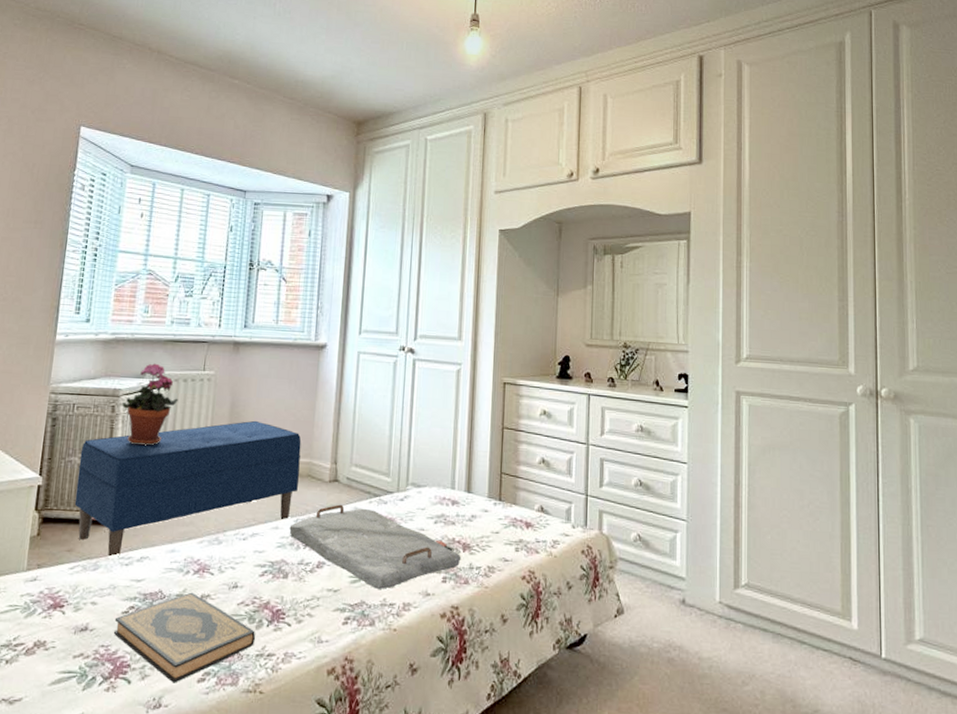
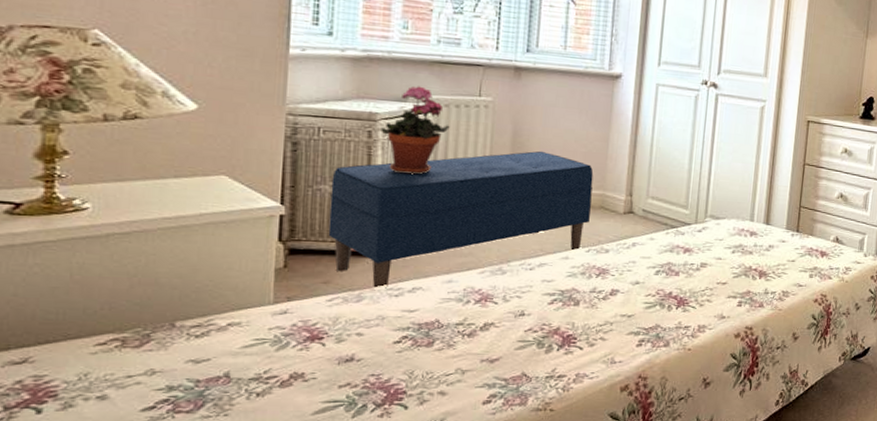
hardback book: present [113,592,255,683] -> none [384,321,545,406]
serving tray: present [289,504,461,589] -> none [580,235,757,313]

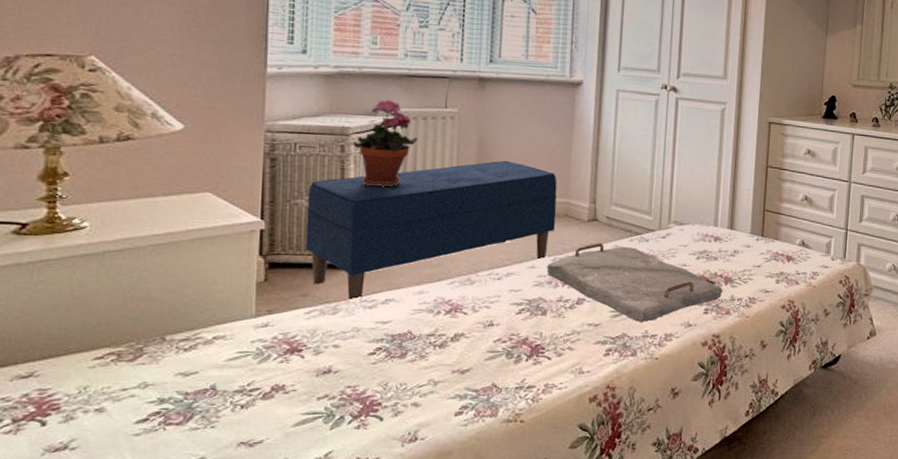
serving tray: none [580,235,757,313] -> present [546,243,723,322]

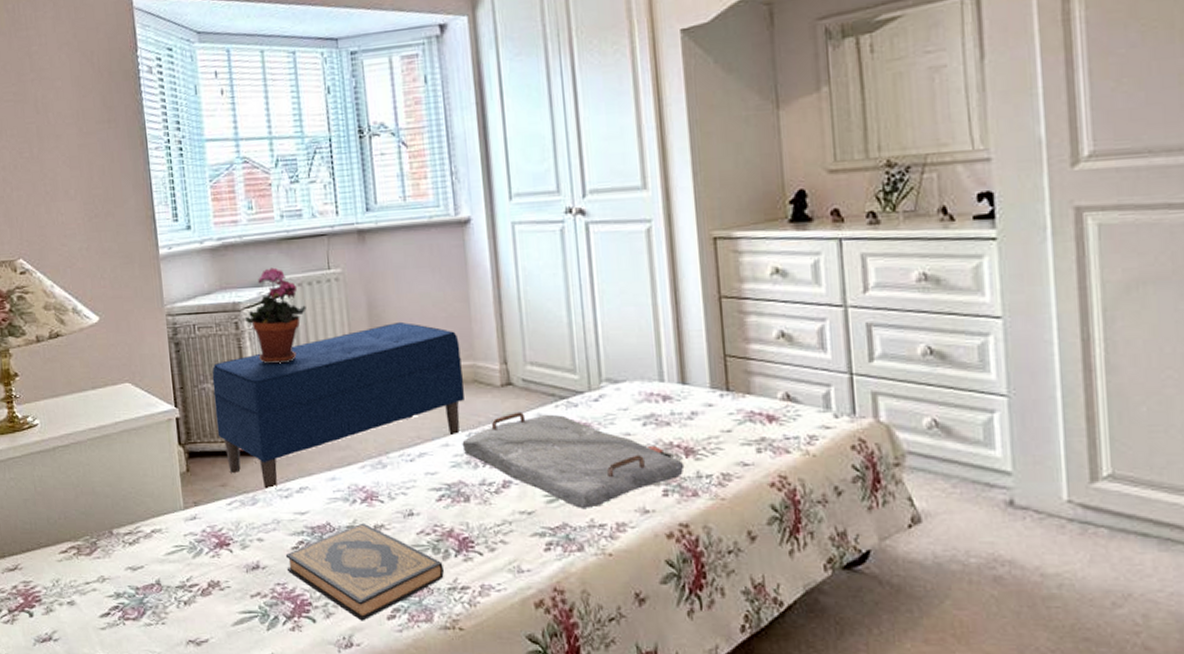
hardback book: none [360,331,514,418] -> present [285,523,444,621]

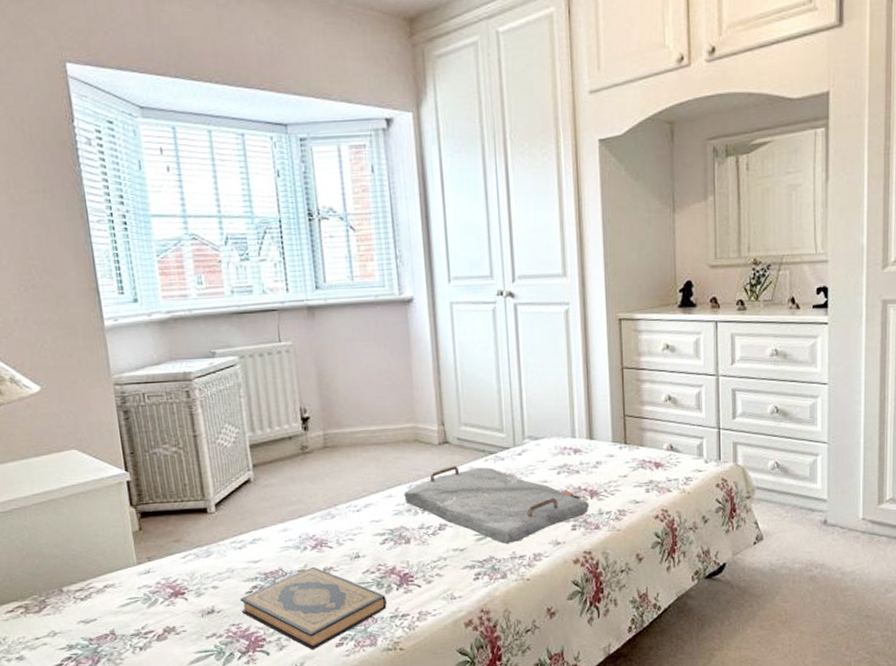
bench: present [212,321,464,491] -> none [163,389,406,544]
potted plant: present [245,267,306,364] -> none [196,340,258,429]

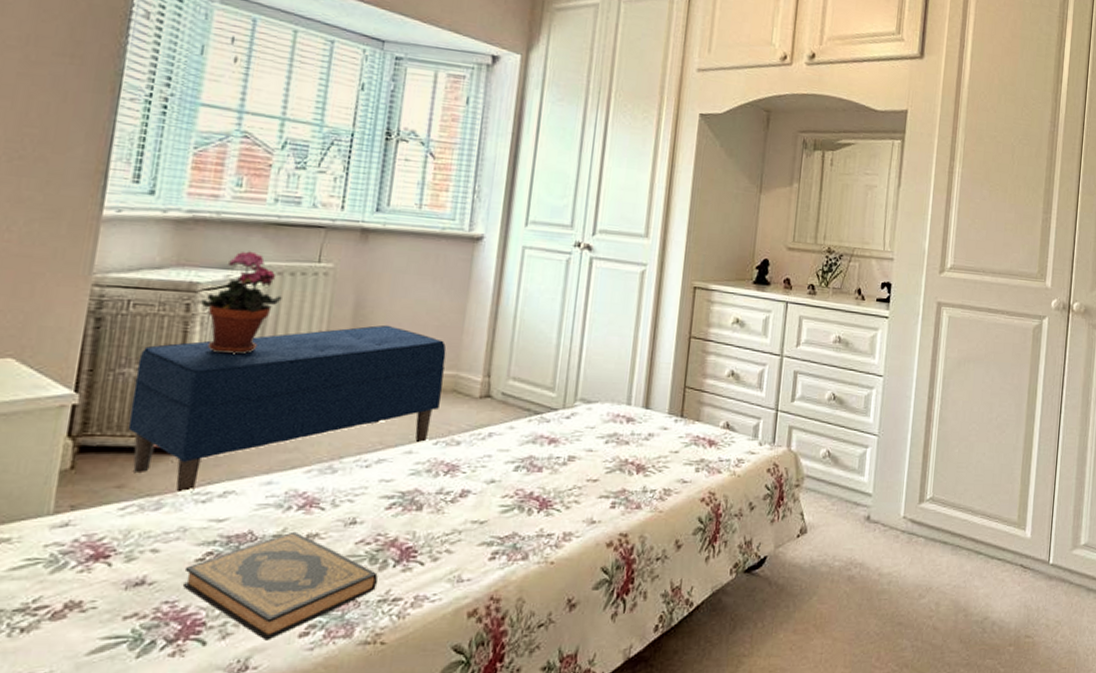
bench: none [163,389,406,544] -> present [128,324,447,494]
potted plant: none [196,340,258,429] -> present [201,251,282,355]
serving tray: present [404,465,590,544] -> none [426,423,634,518]

